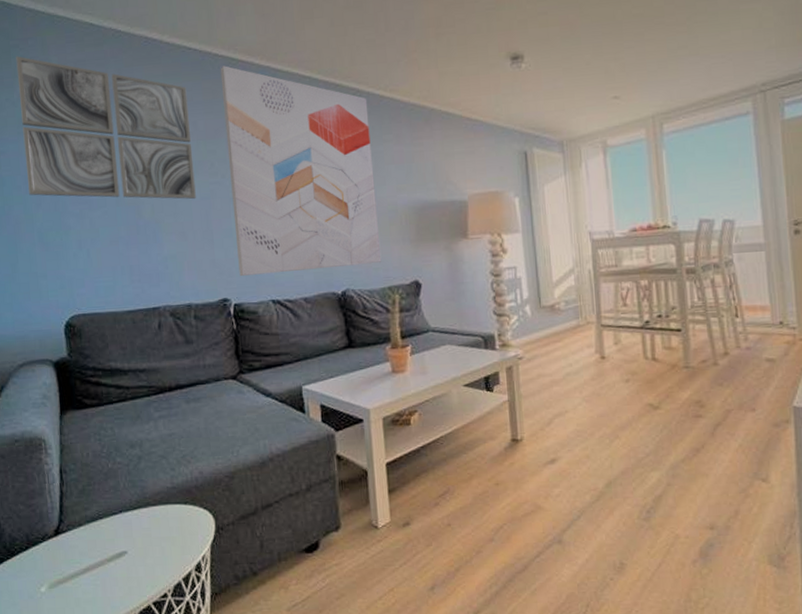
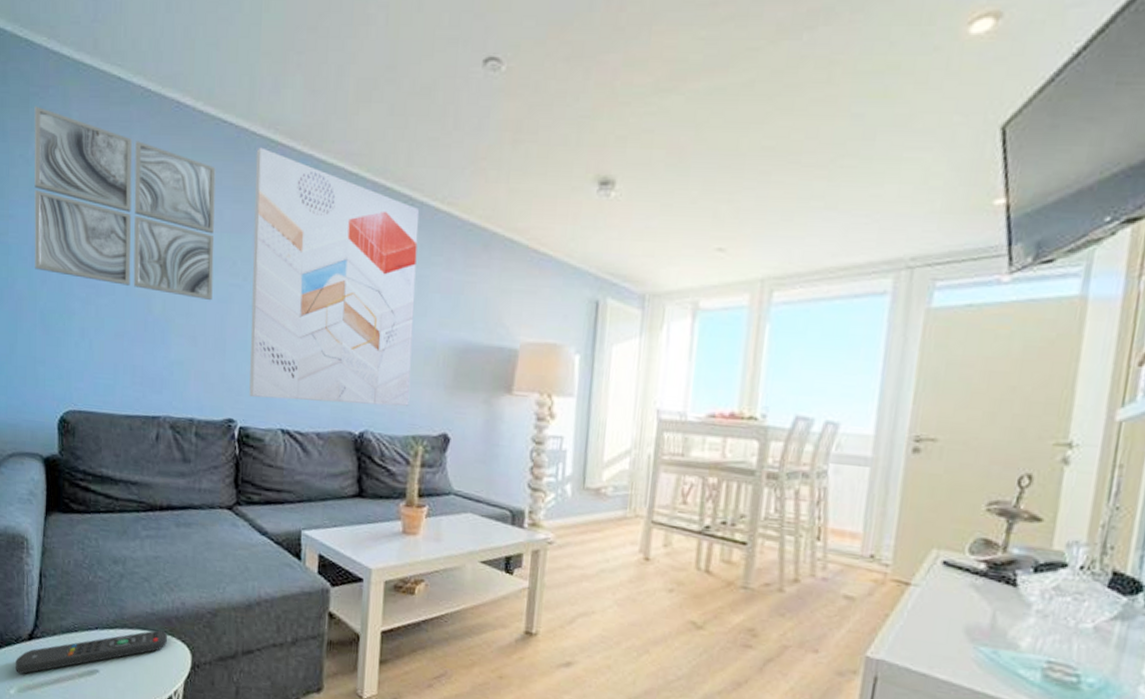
remote control: none [44,502,190,570] -> present [16,630,167,674]

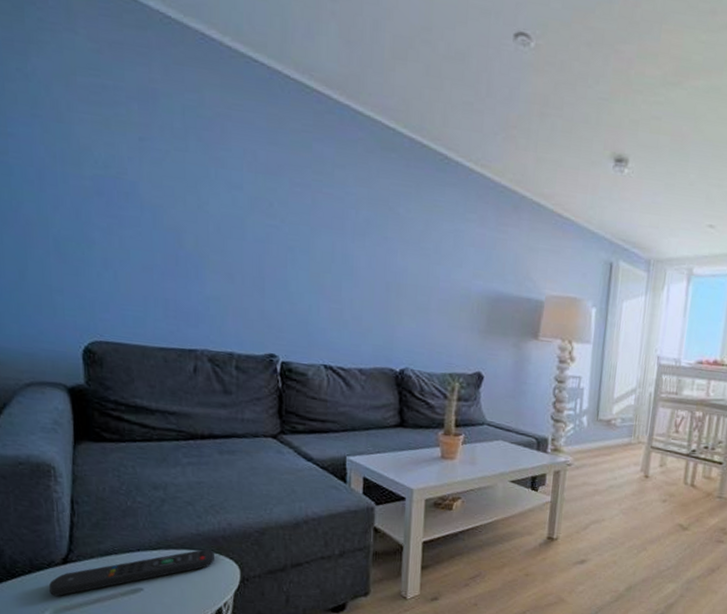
wall art: present [34,106,216,301] -> none [31,16,249,240]
wall art: present [249,147,420,407] -> none [290,91,455,348]

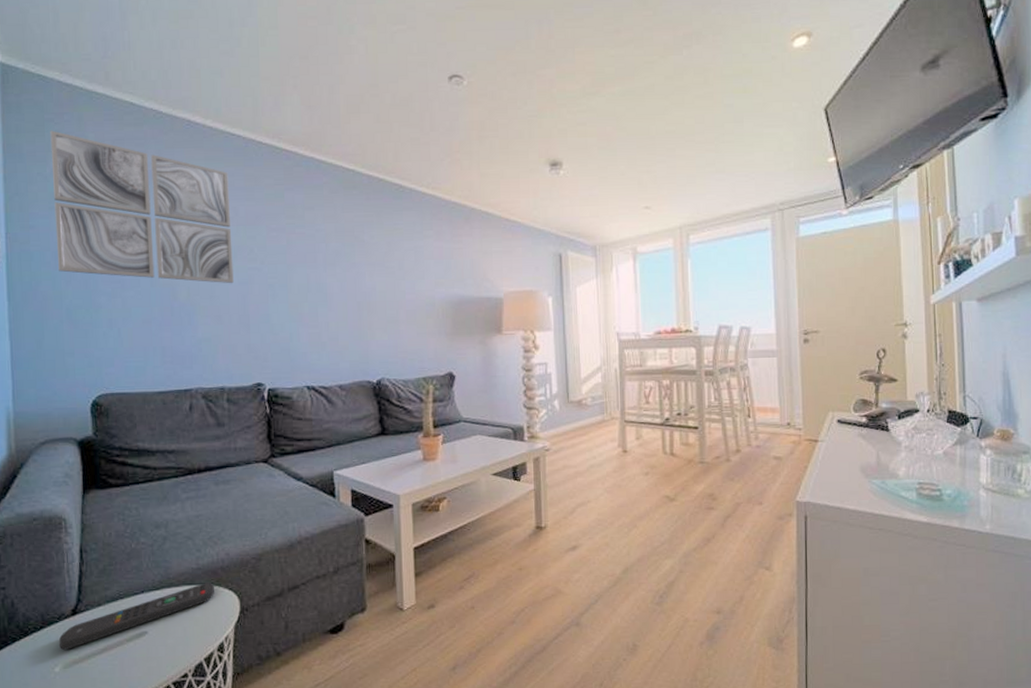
wall art: none [31,16,249,240] -> present [50,130,234,284]

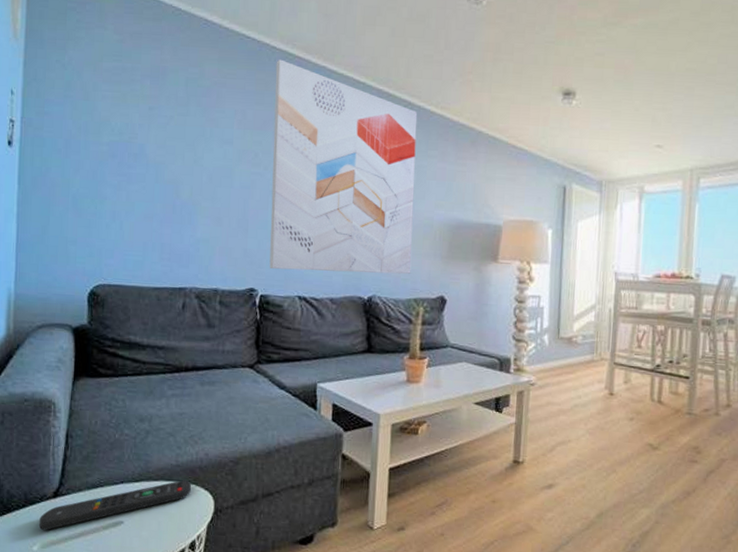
wall art: present [50,130,234,284] -> none [68,19,240,187]
wall art: none [263,154,417,361] -> present [269,59,418,275]

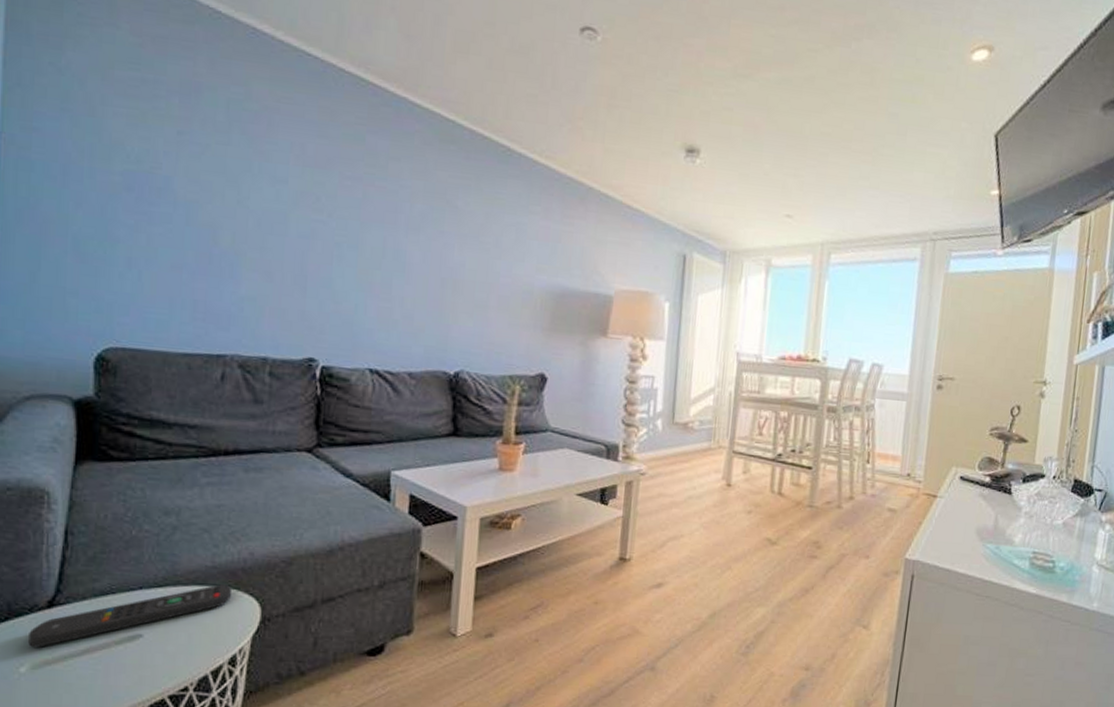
wall art: present [269,59,418,275] -> none [333,84,518,348]

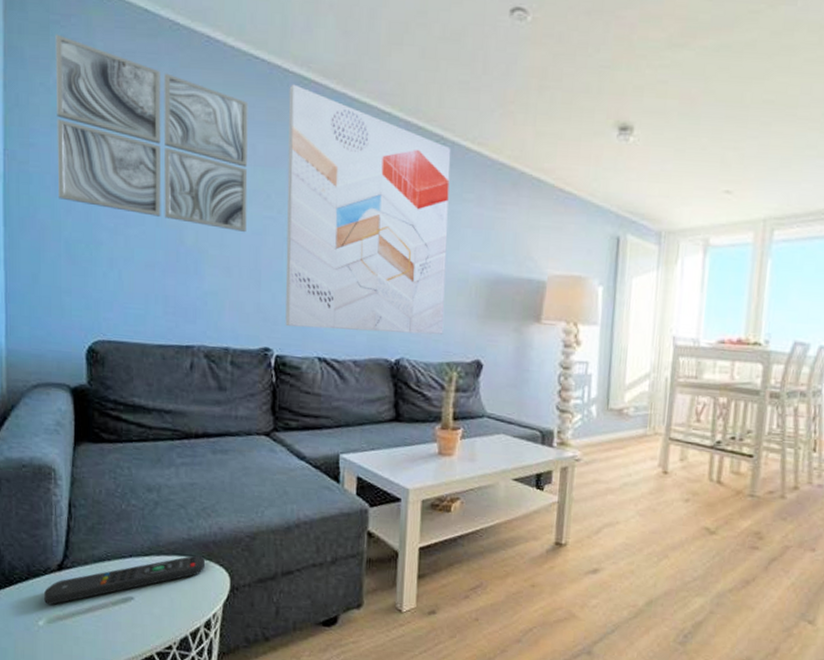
wall art: none [66,11,298,236] -> present [55,34,248,233]
wall art: none [333,84,518,348] -> present [285,84,451,336]

